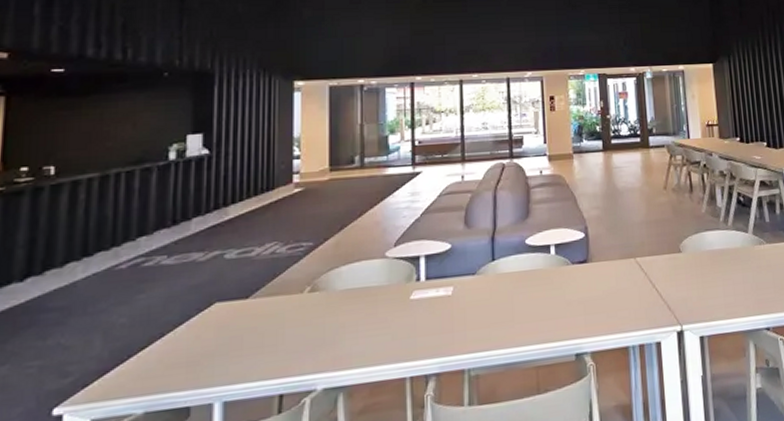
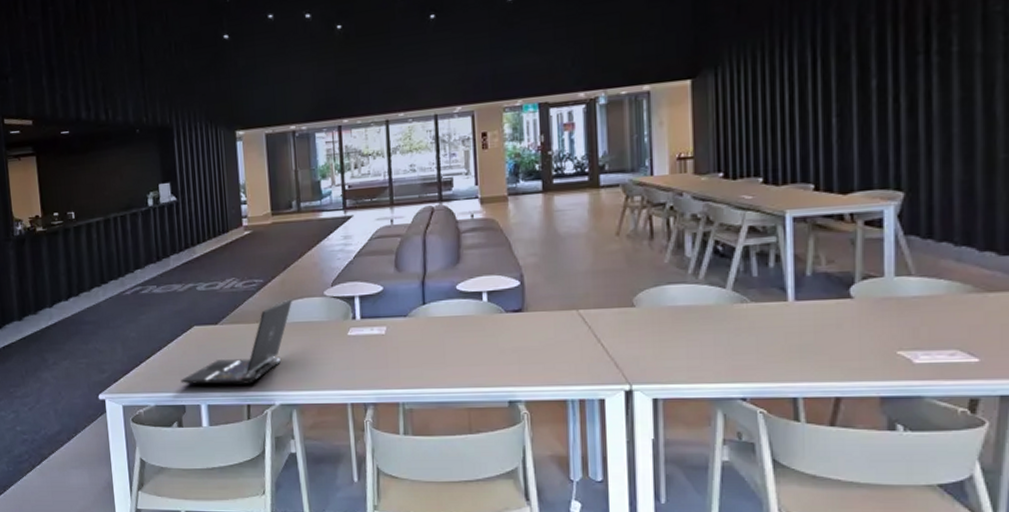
laptop: none [187,262,348,379] -> present [180,299,293,385]

